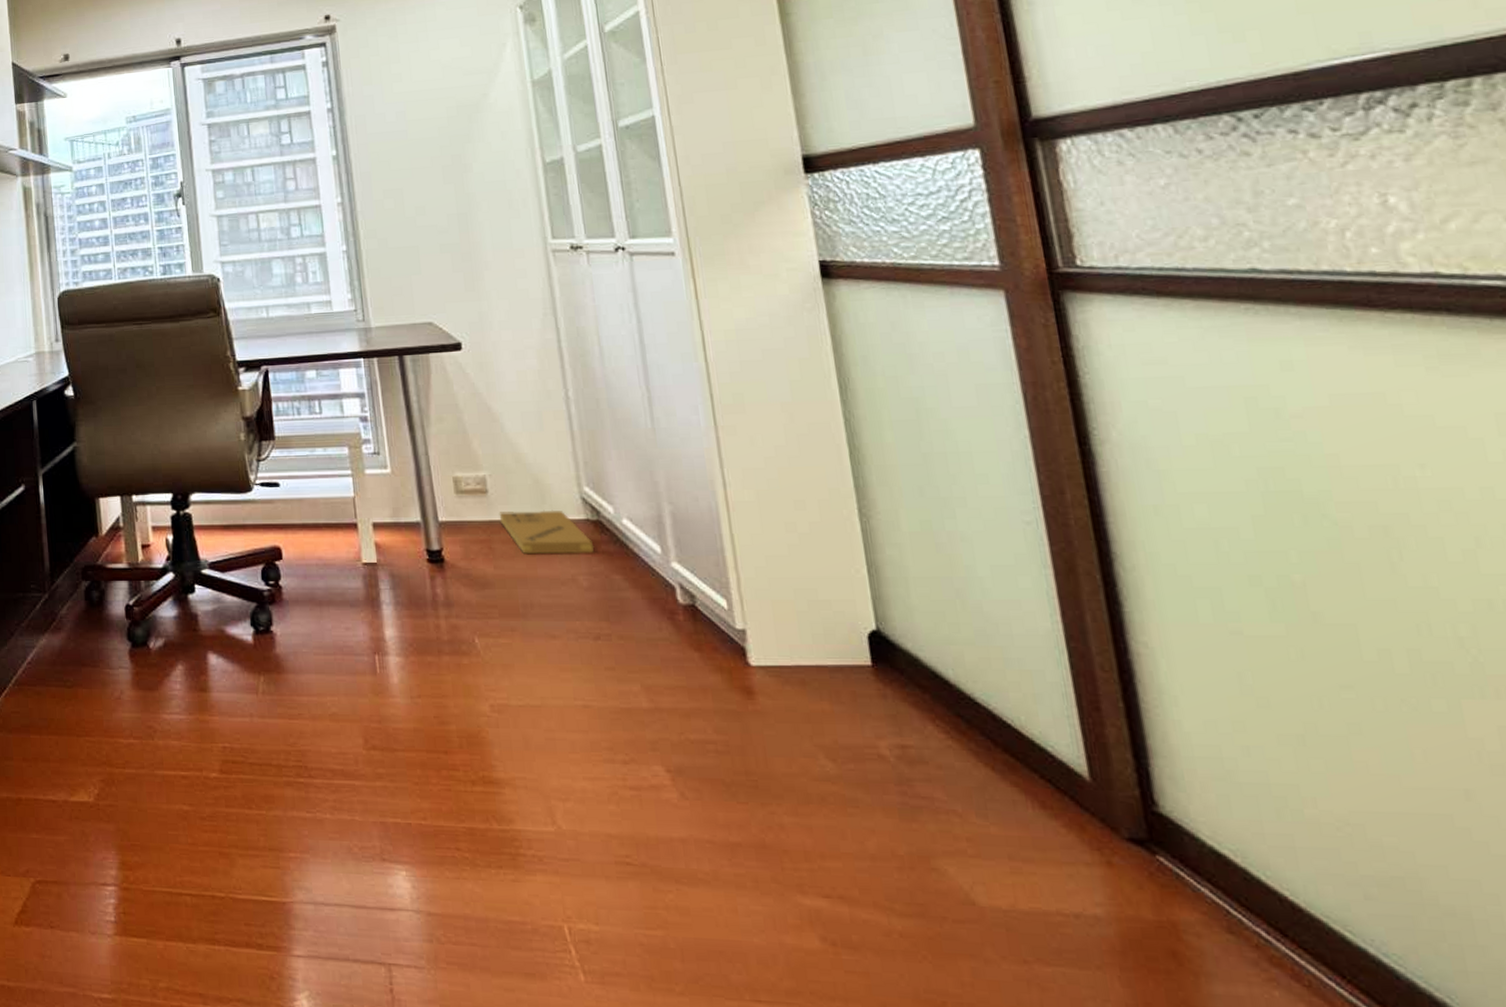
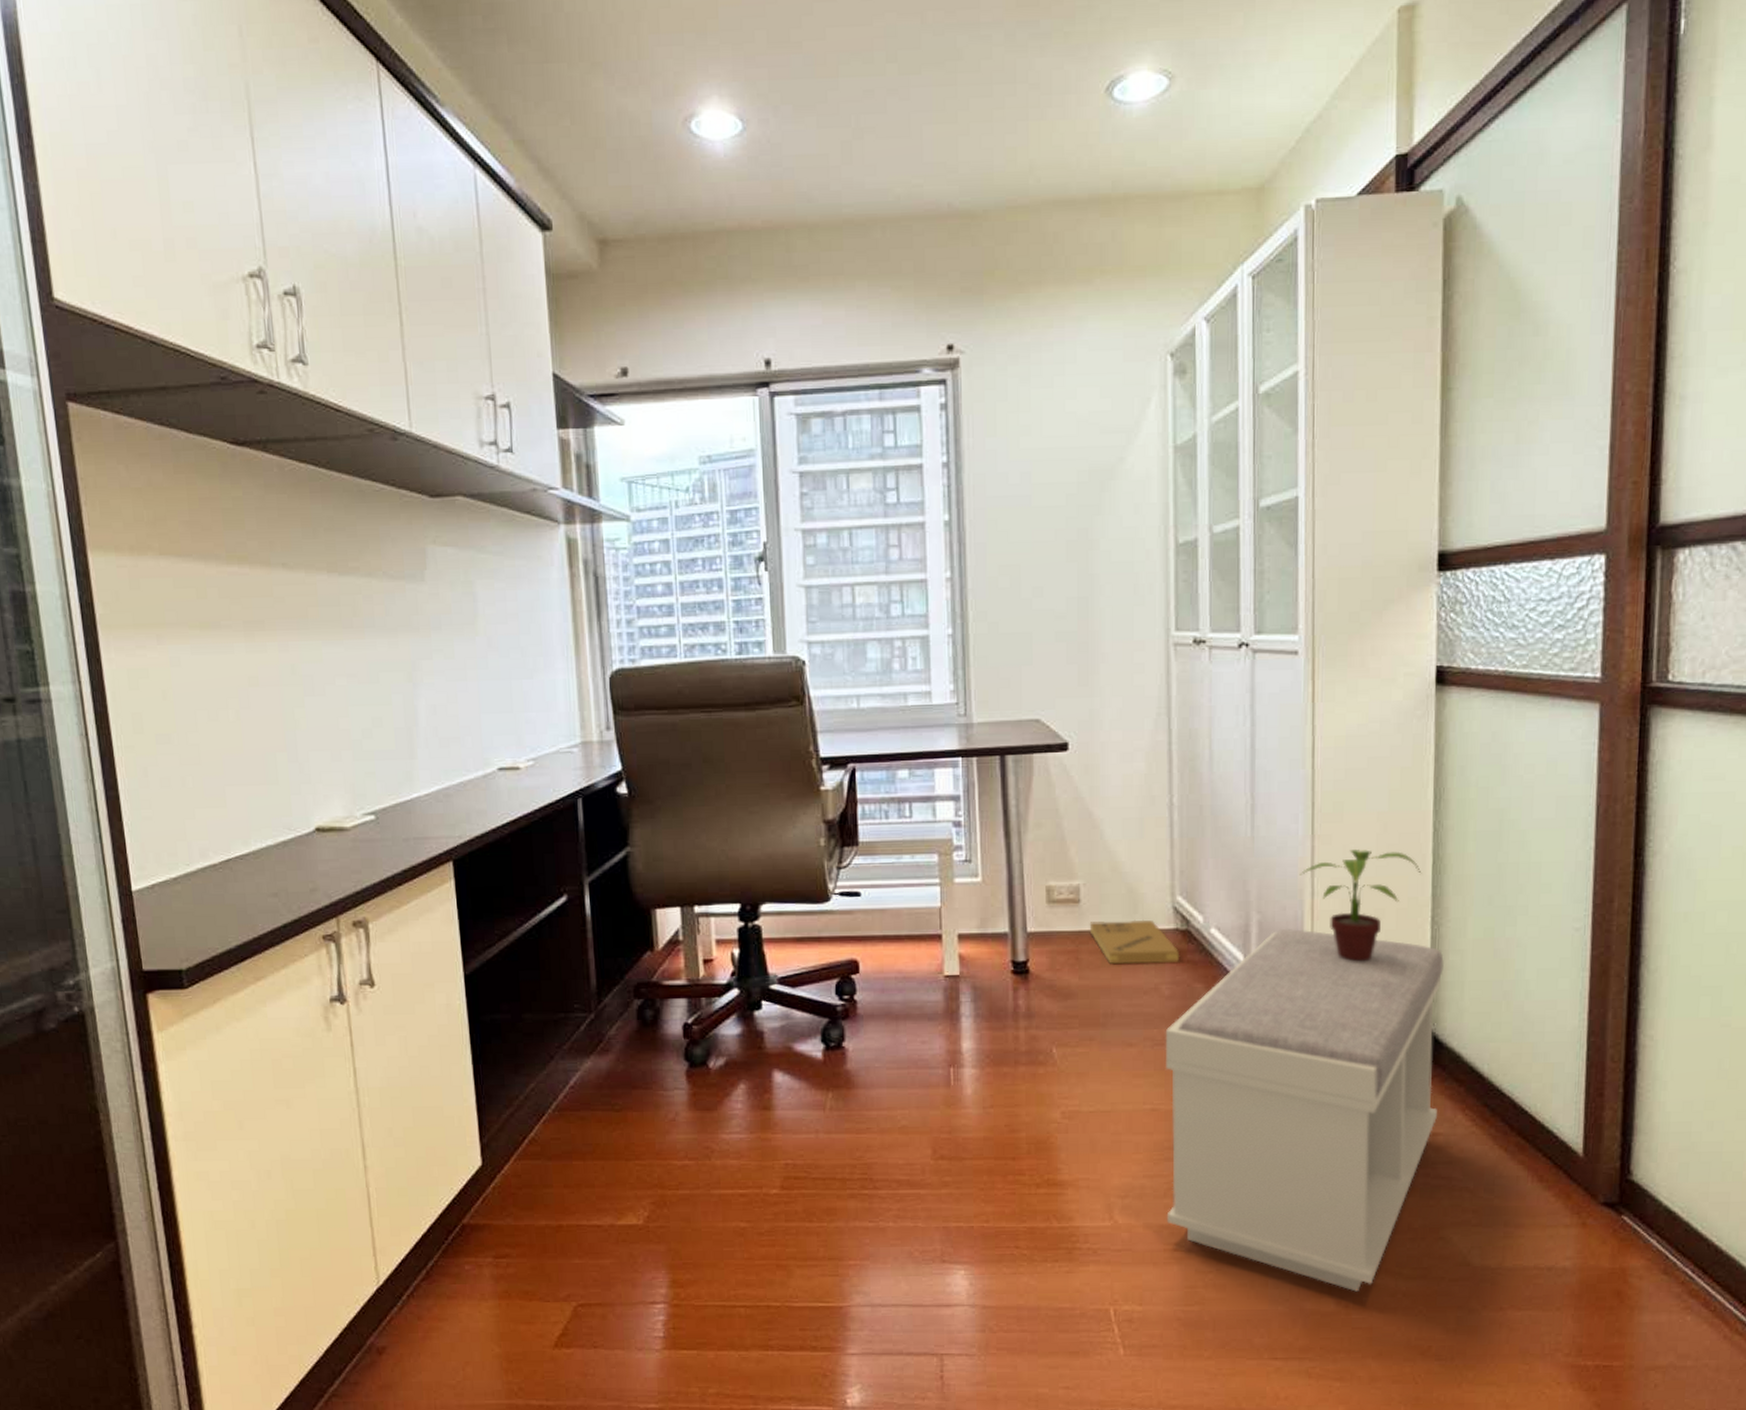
bench: none [588,519,904,927] -> present [1165,928,1444,1292]
potted plant: none [707,440,840,554] -> present [1299,850,1422,961]

